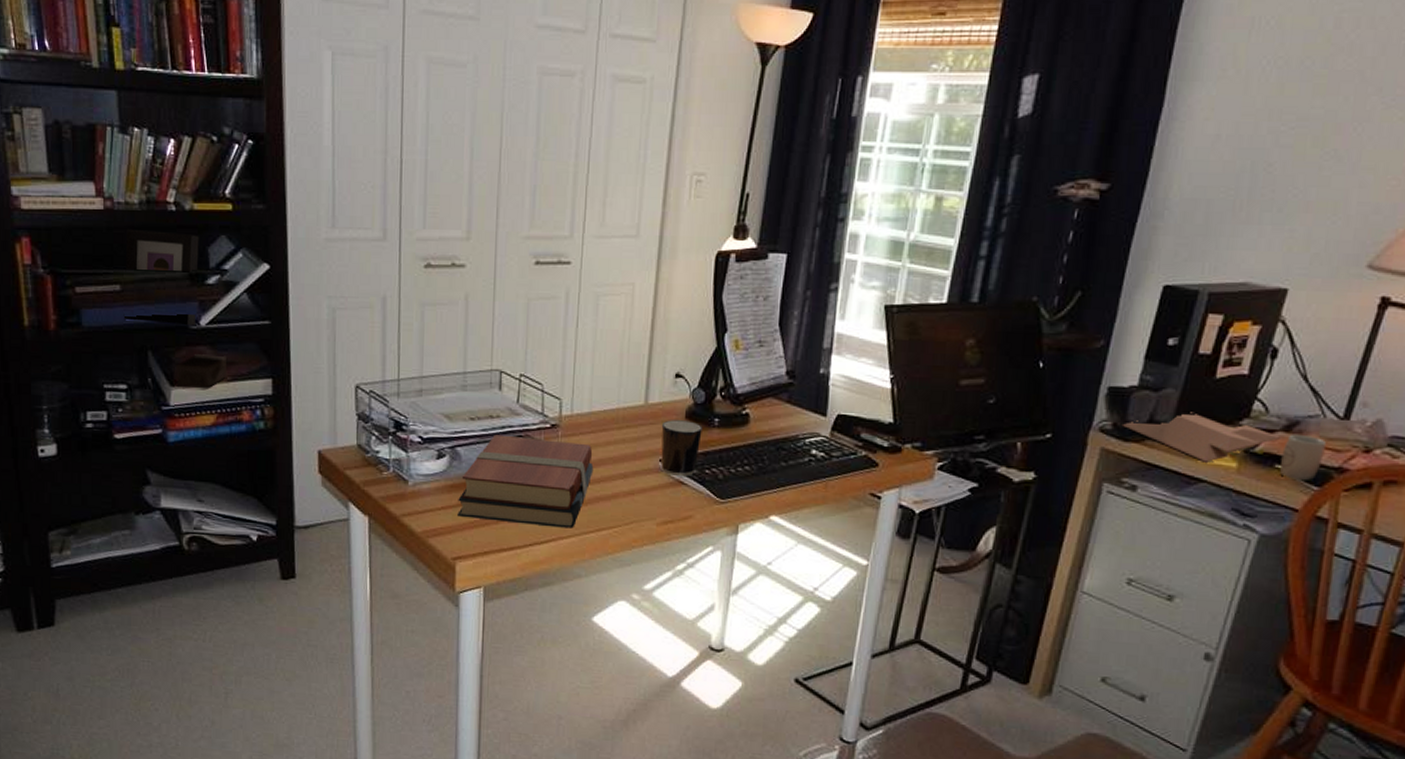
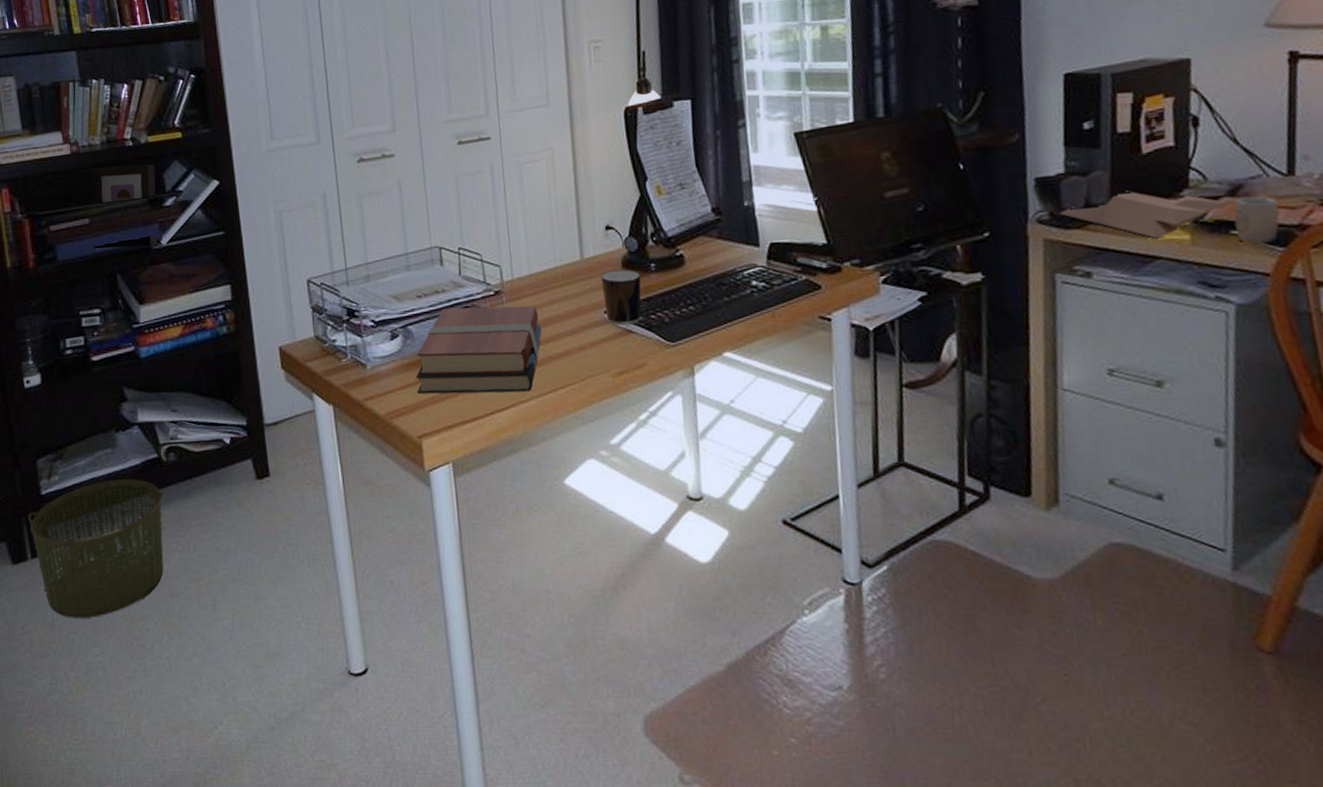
basket: none [36,561,183,692] -> present [28,478,164,618]
decorative box: present [175,354,228,388] -> none [142,269,190,304]

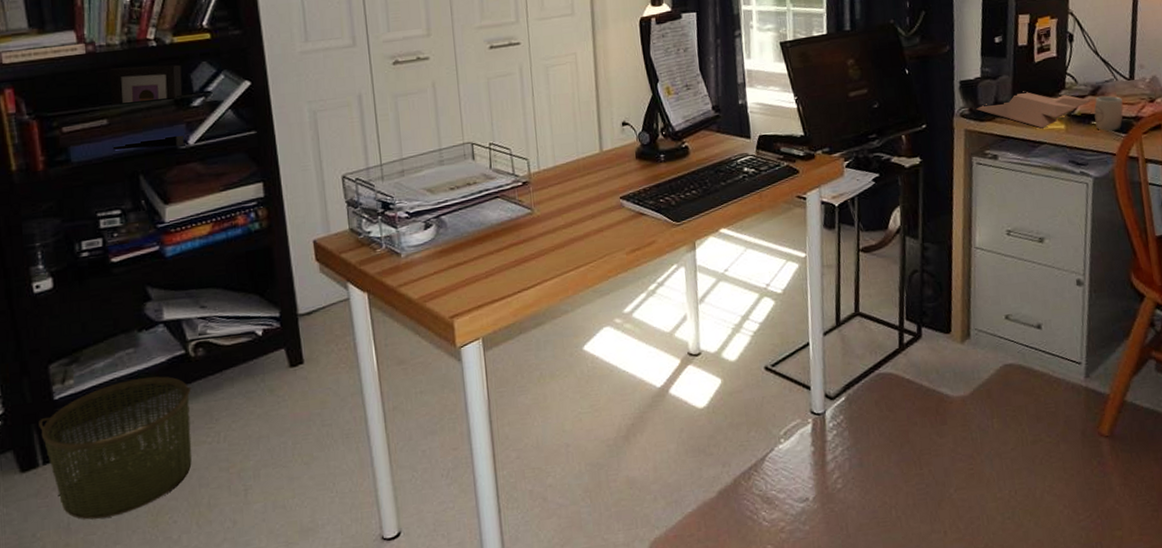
books: present [416,305,542,395] -> none [448,194,565,278]
mug: present [600,269,642,326] -> none [617,160,653,210]

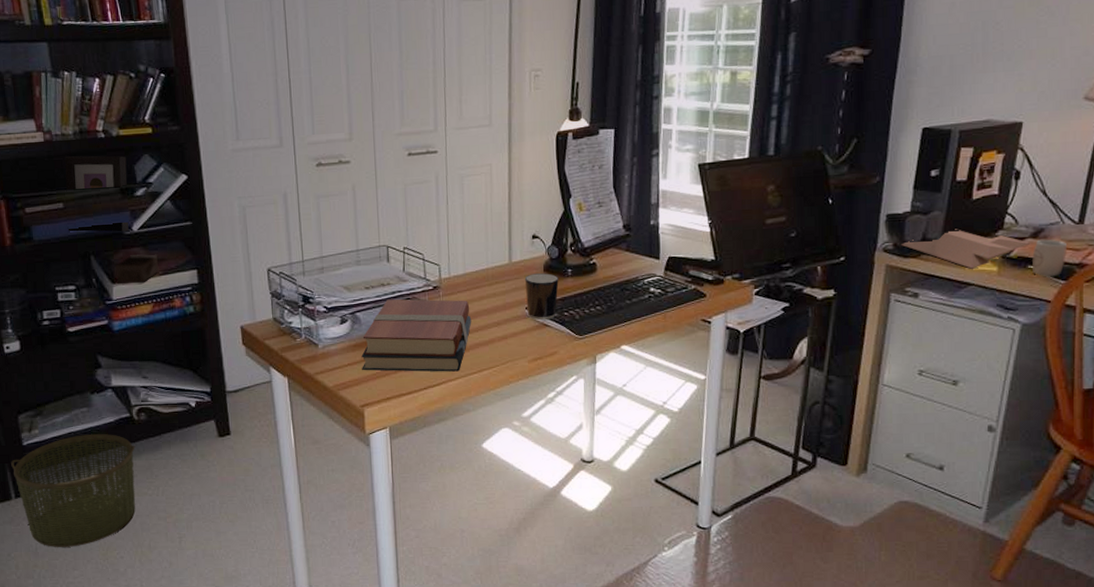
decorative box: none [167,168,220,204] -> present [115,254,159,283]
books: none [448,194,565,278] -> present [361,299,472,372]
mug: none [617,160,653,210] -> present [524,273,559,321]

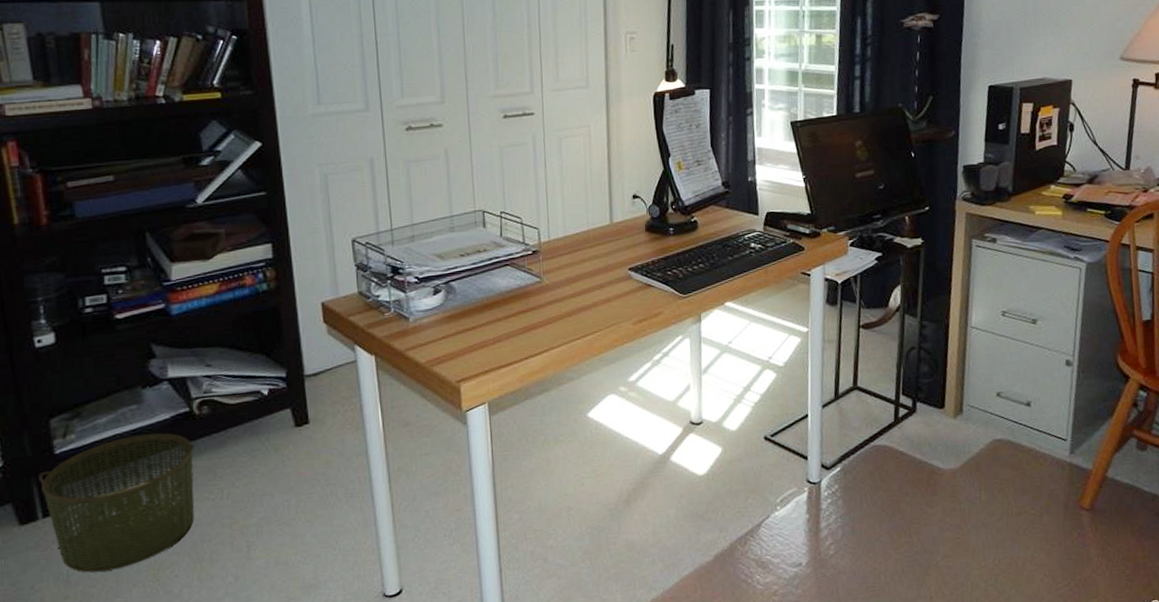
picture frame: present [65,155,129,232] -> none [117,122,192,207]
books: present [361,299,472,372] -> none [456,263,574,344]
mug: present [524,273,559,321] -> none [626,232,661,281]
papers: present [901,229,1030,269] -> none [977,177,1087,214]
mug: present [1032,239,1068,277] -> none [1090,184,1119,219]

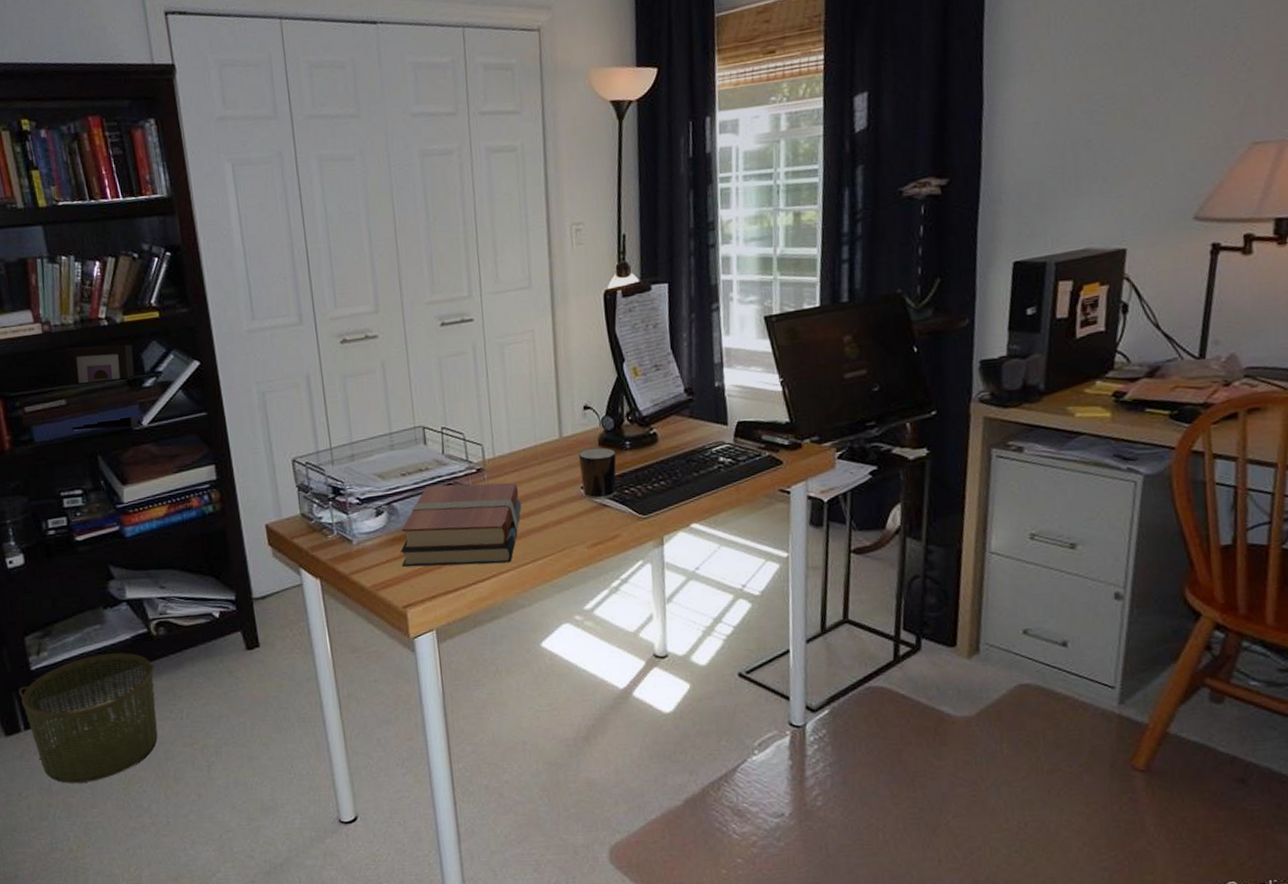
picture frame: none [117,122,192,207] -> present [65,344,138,430]
decorative box: present [174,228,227,262] -> none [124,450,173,485]
books: none [456,263,574,344] -> present [400,482,522,568]
mug: none [626,232,661,281] -> present [577,447,617,501]

